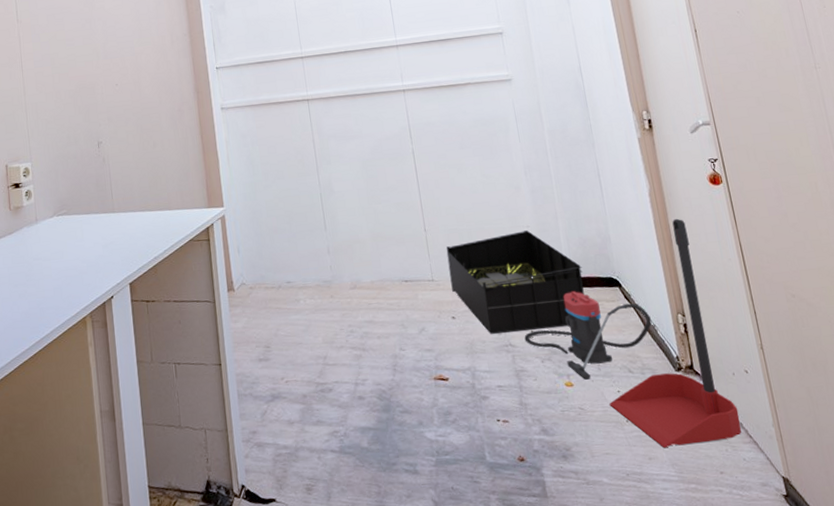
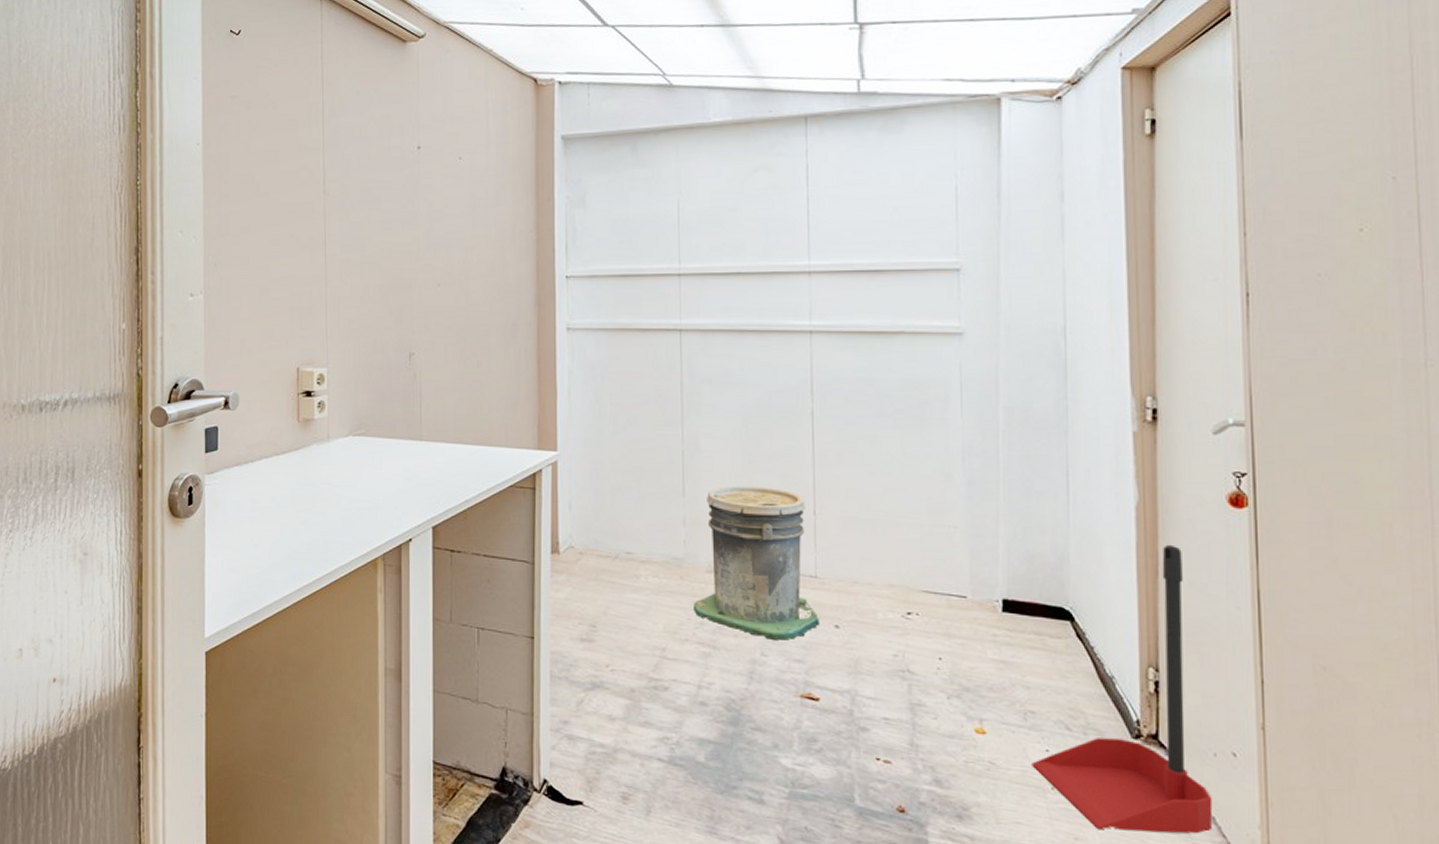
bucket: none [343,214,440,336] -> present [694,486,819,640]
storage bin: present [446,230,584,335] -> none [839,532,1023,661]
vacuum cleaner: present [524,291,652,380] -> none [928,617,1109,729]

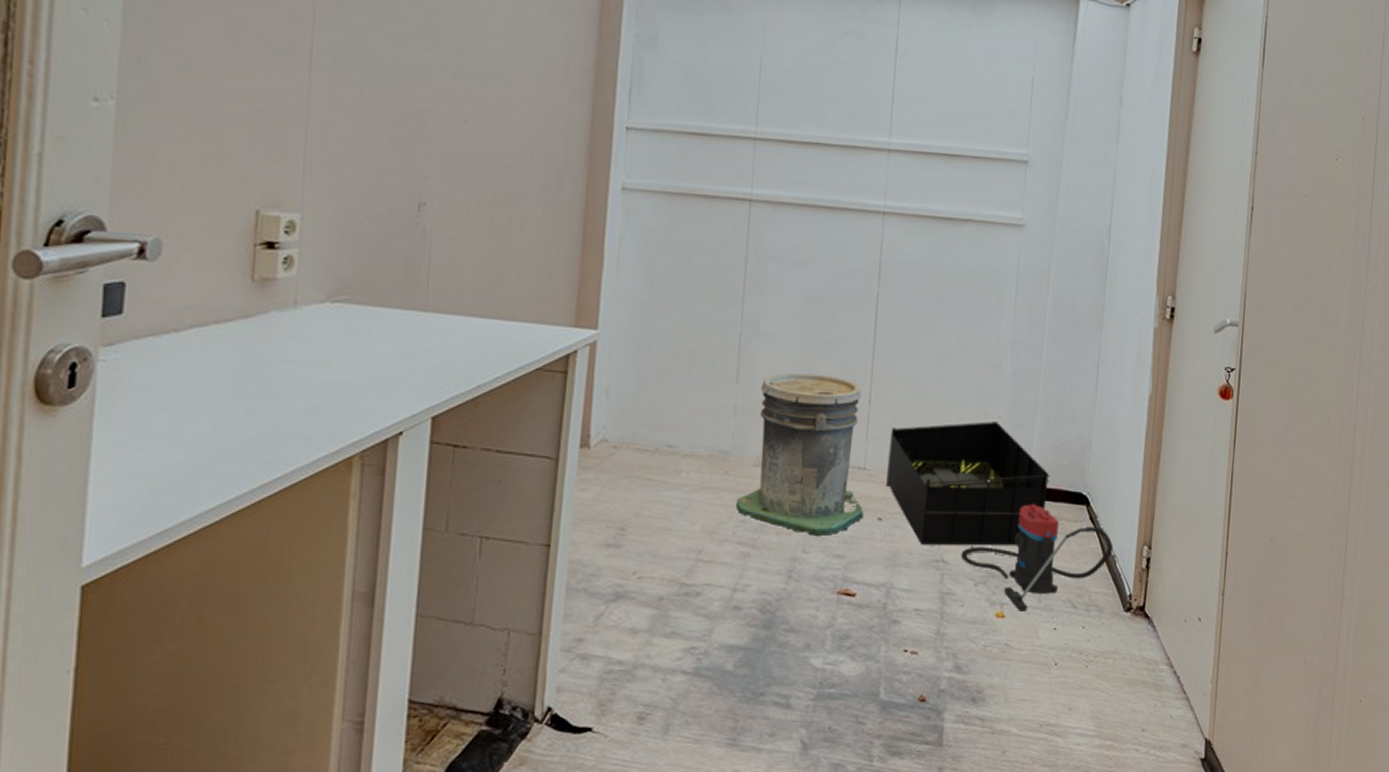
storage bin: none [839,532,1023,661] -> present [886,421,1050,546]
vacuum cleaner: none [928,617,1109,729] -> present [961,504,1113,612]
dustpan: present [1032,544,1213,834] -> none [1041,432,1180,699]

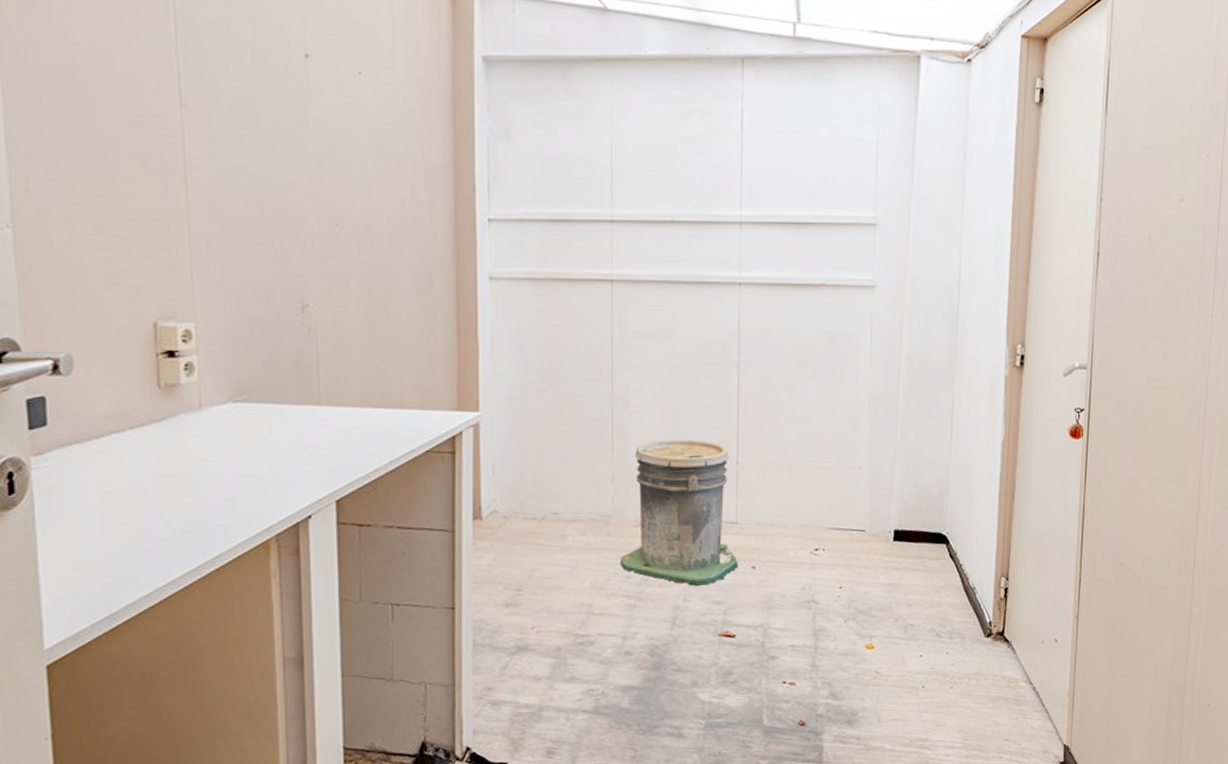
storage bin: present [886,421,1050,546] -> none [757,473,911,589]
vacuum cleaner: present [961,504,1113,612] -> none [830,546,972,642]

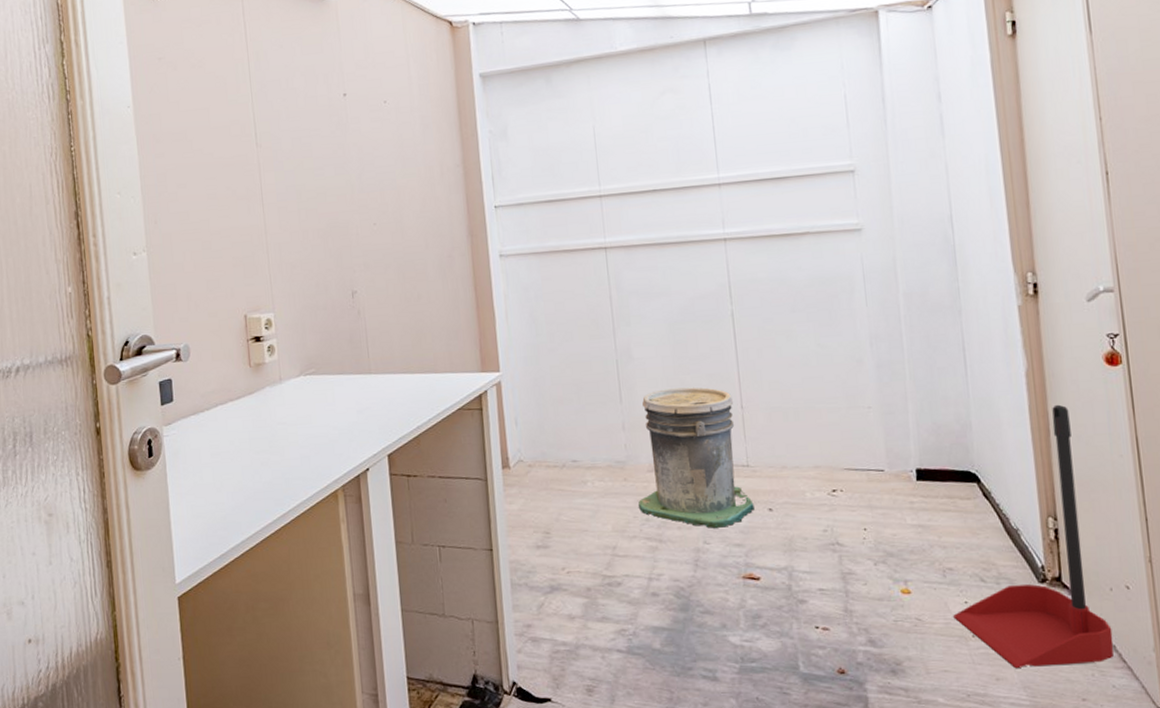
dustpan: none [908,472,1038,715] -> present [953,404,1114,669]

